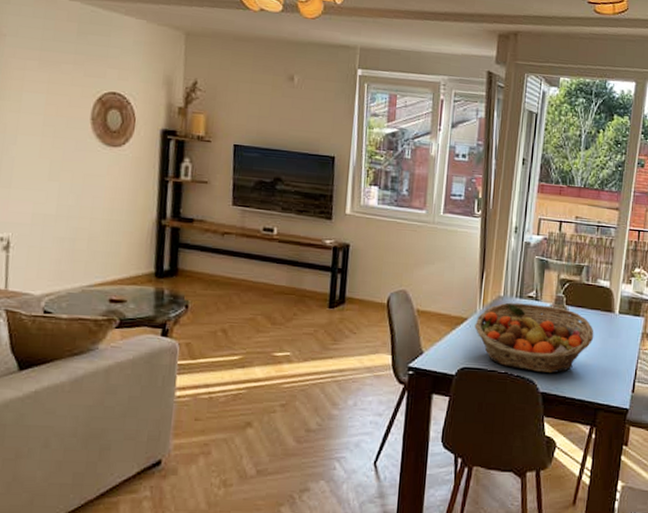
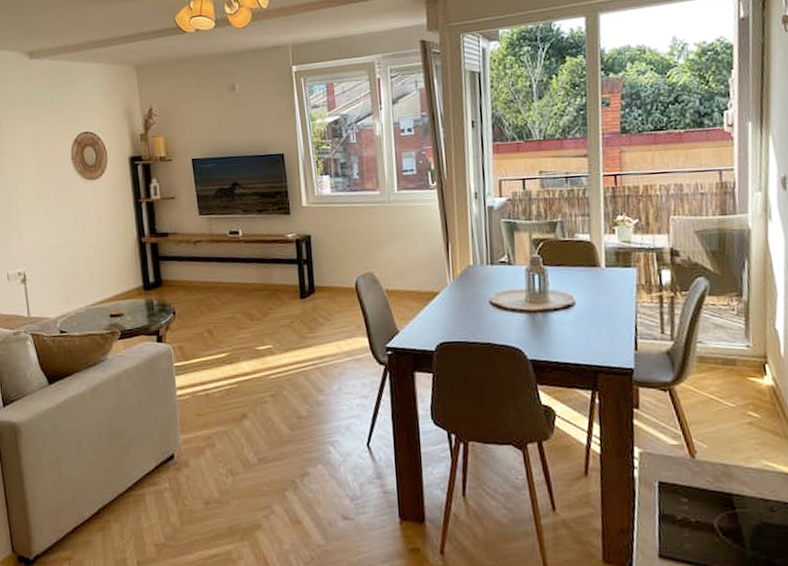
fruit basket: present [474,302,594,374] -> none [447,268,581,340]

